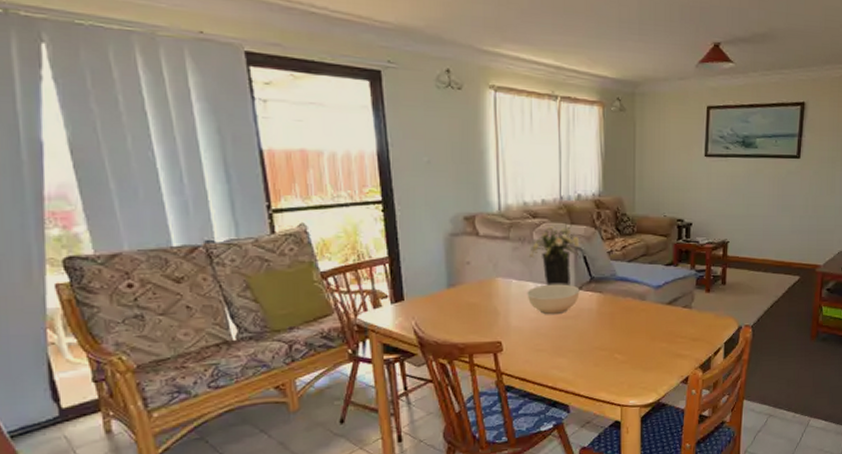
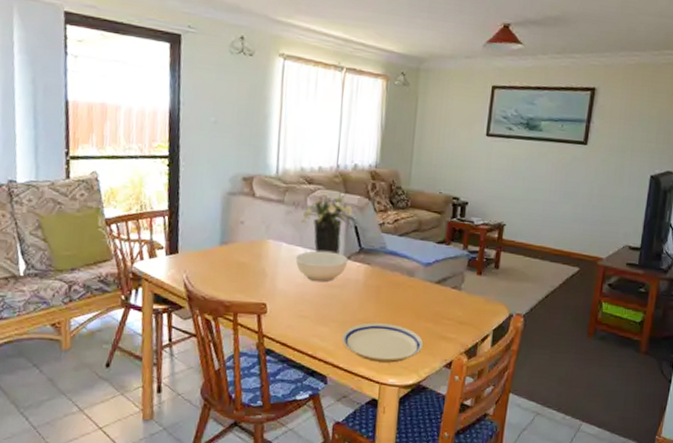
plate: none [579,348,660,386] -> present [341,322,424,363]

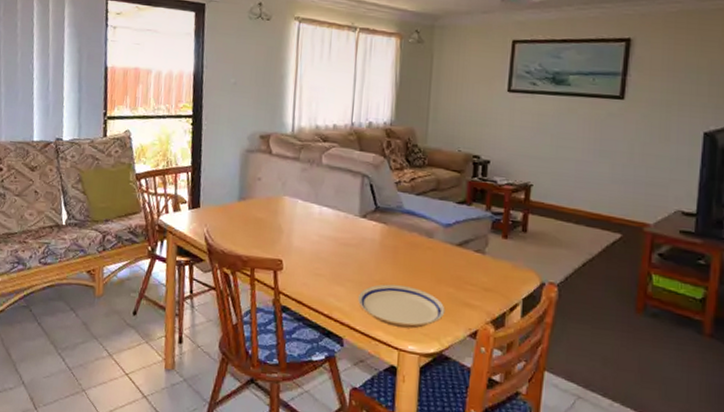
bowl: present [295,251,348,282] -> none [311,208,364,240]
flower arrangement: present [300,190,358,255] -> none [315,148,373,213]

